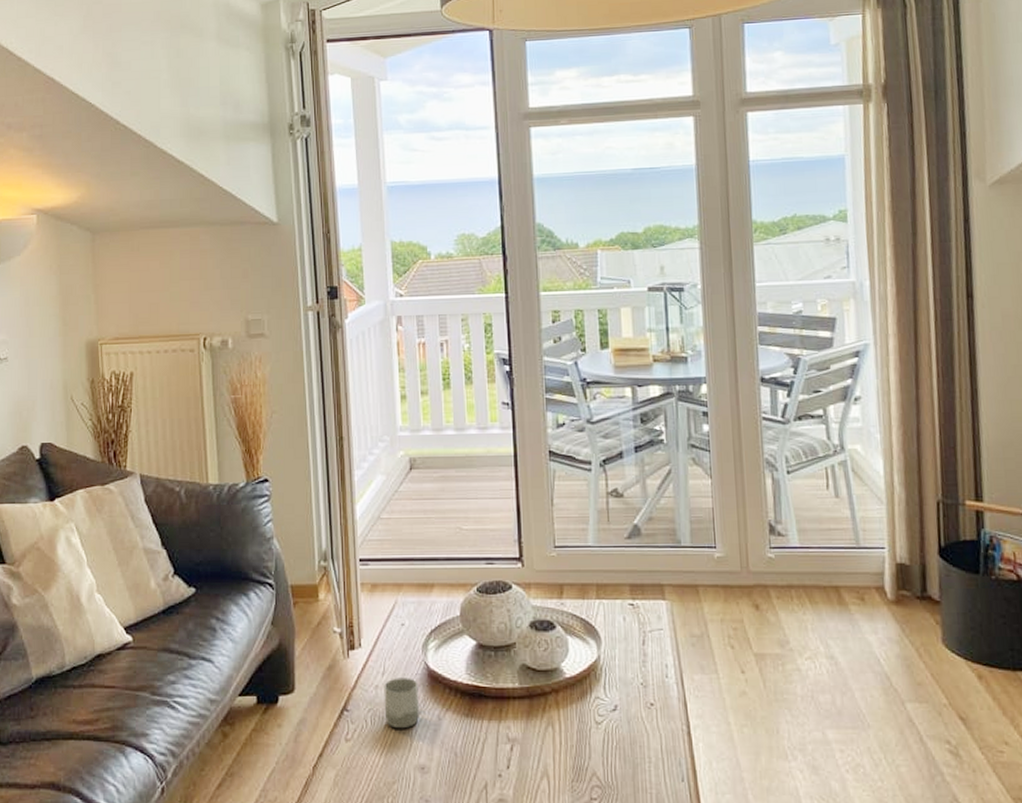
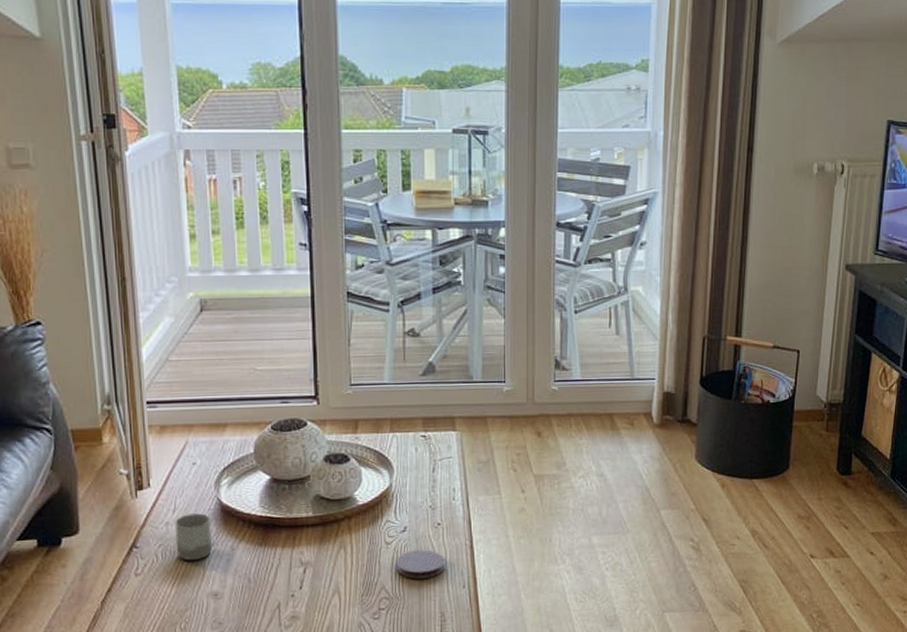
coaster: none [607,733,661,766] -> present [396,550,445,579]

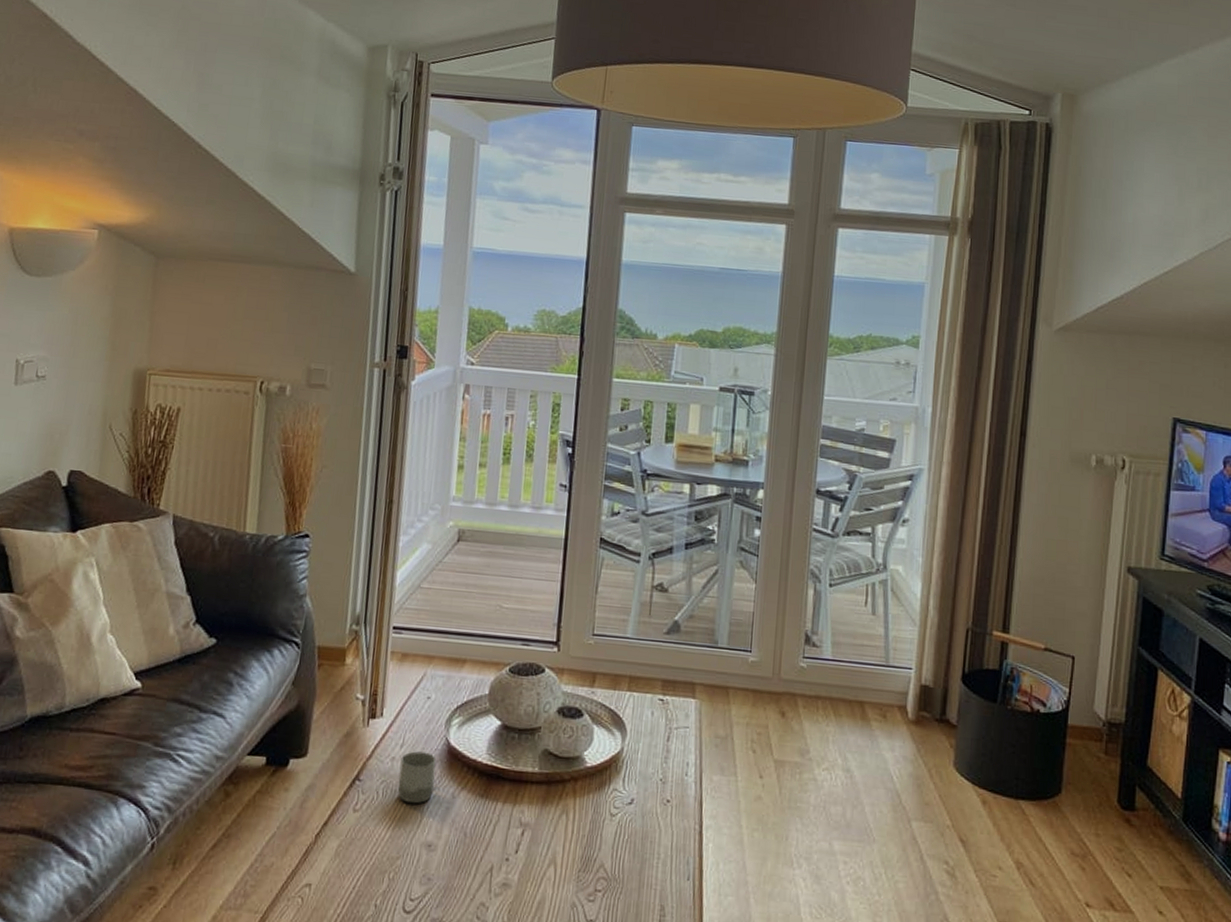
coaster: present [396,550,445,579] -> none [618,827,671,862]

